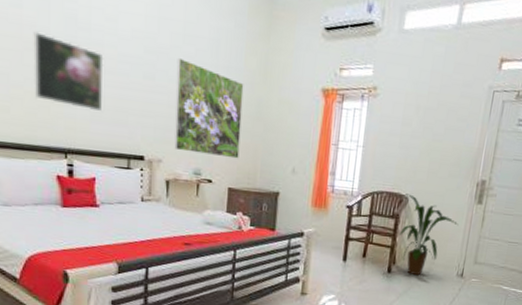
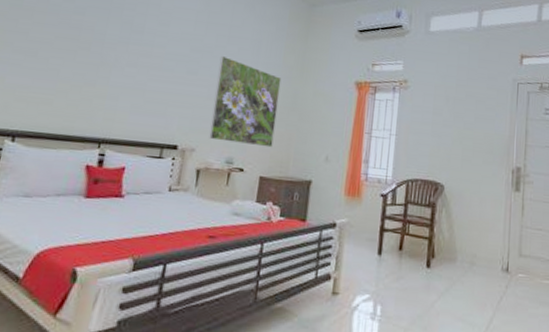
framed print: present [33,31,104,112] -> none [79,34,152,104]
house plant: present [398,194,459,276] -> none [436,181,498,271]

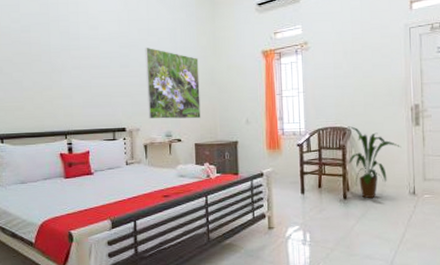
house plant: none [436,181,498,271] -> present [348,126,401,199]

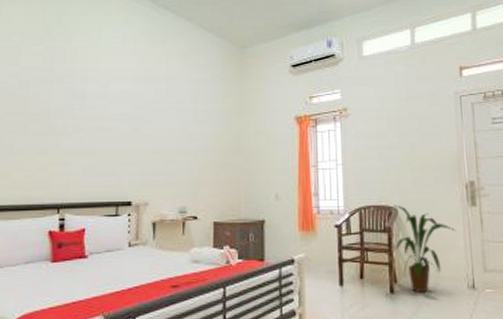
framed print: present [145,47,201,119] -> none [159,108,222,193]

